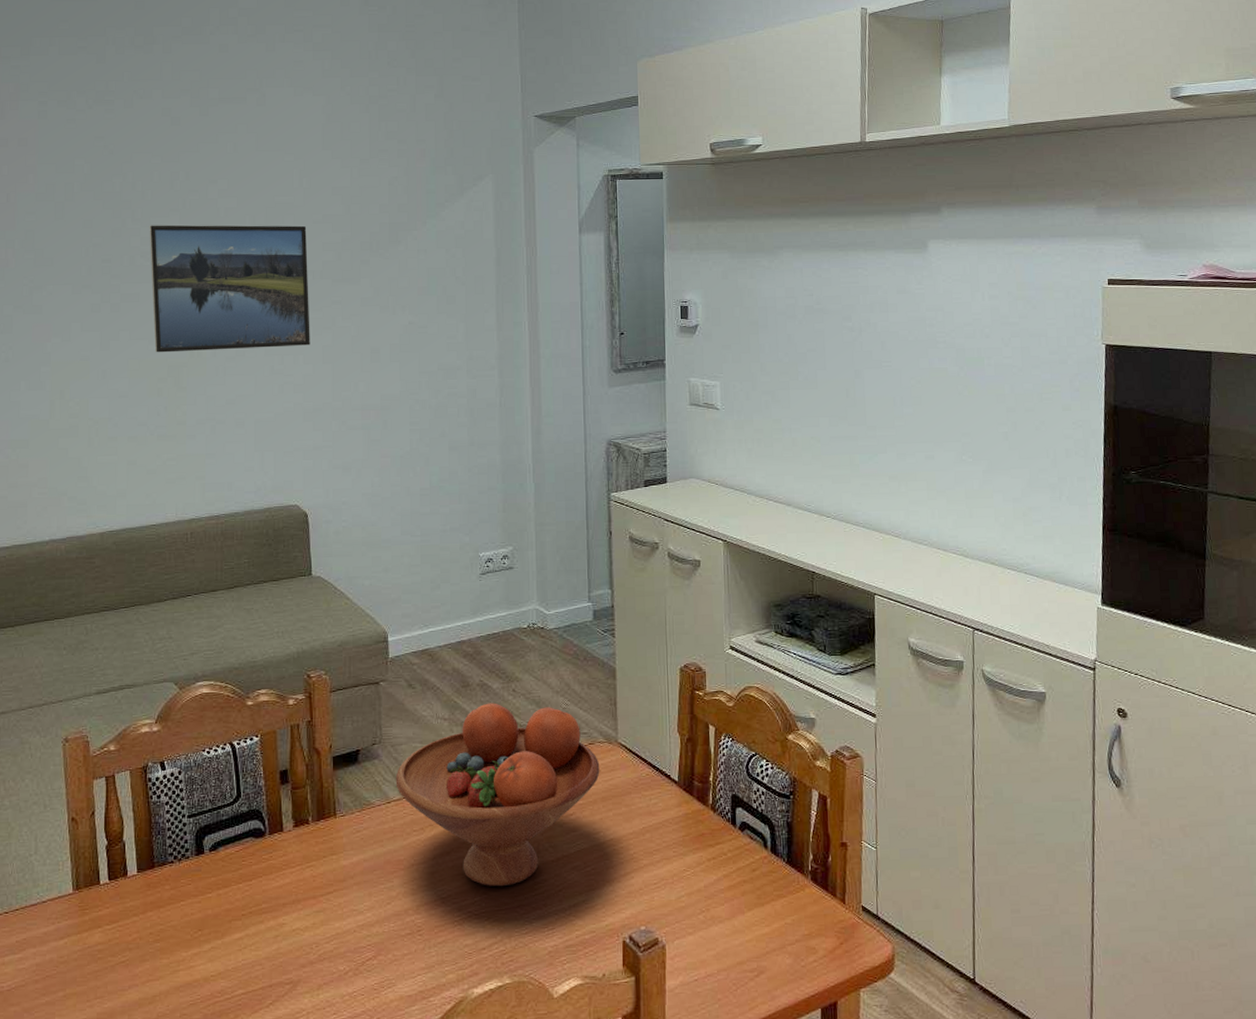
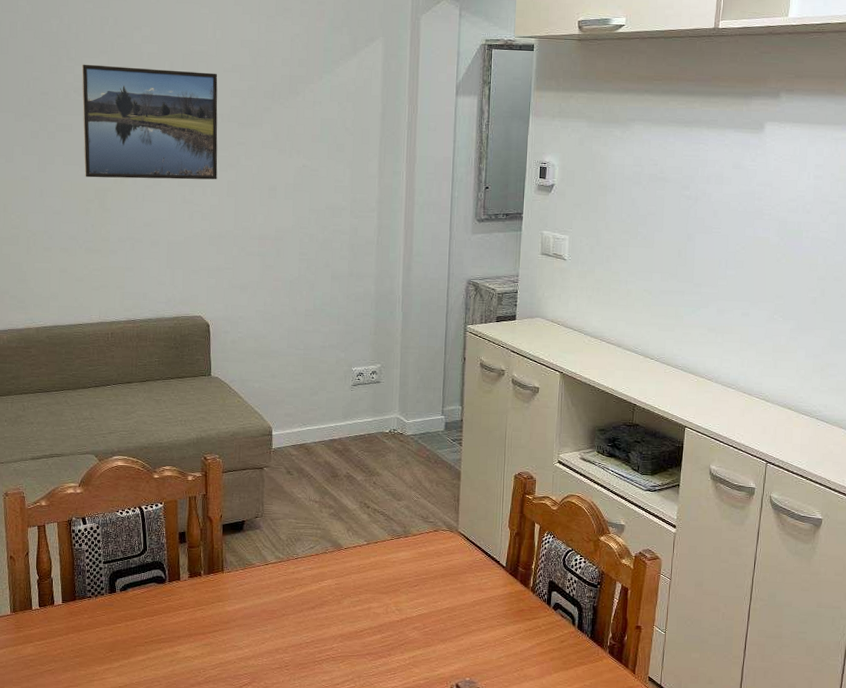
fruit bowl: present [395,703,600,887] -> none [273,491,442,638]

